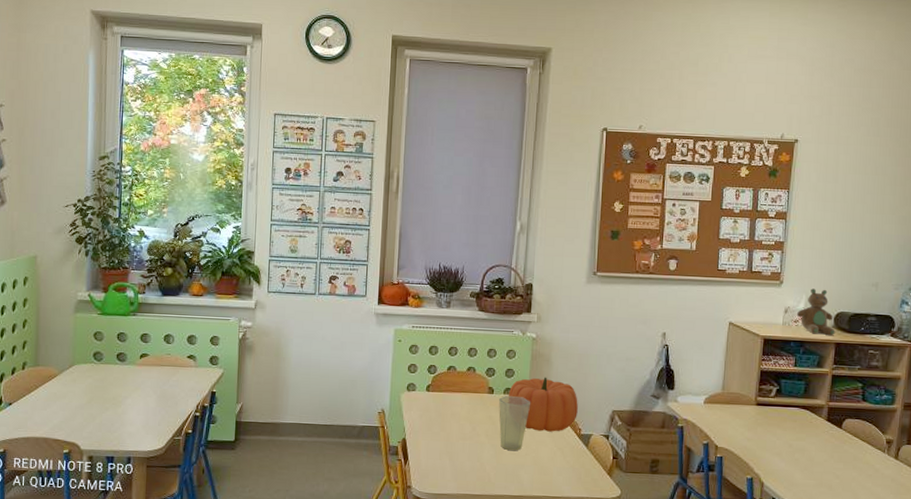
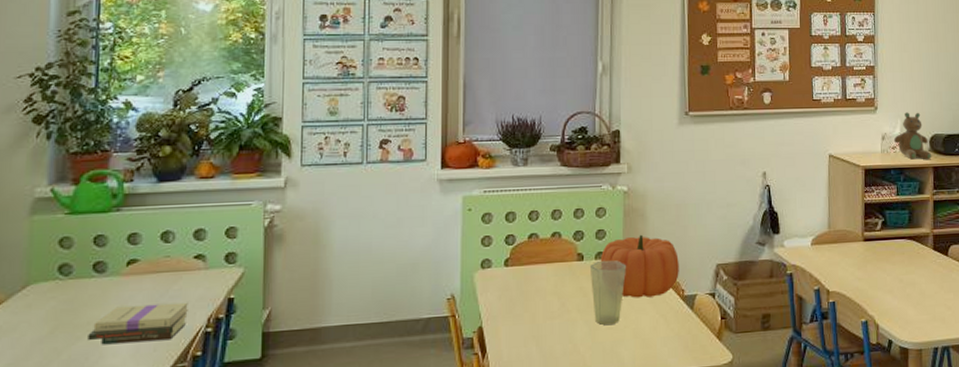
books: none [113,388,183,418] -> present [88,302,188,345]

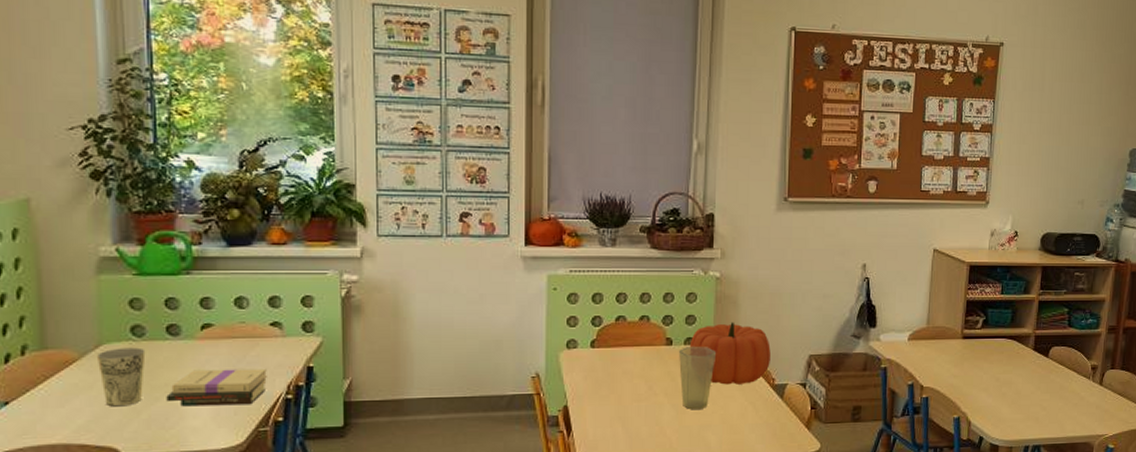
cup: none [23,286,71,349] -> present [97,347,146,407]
stuffed toy: present [893,112,932,160] -> none [1003,208,1042,259]

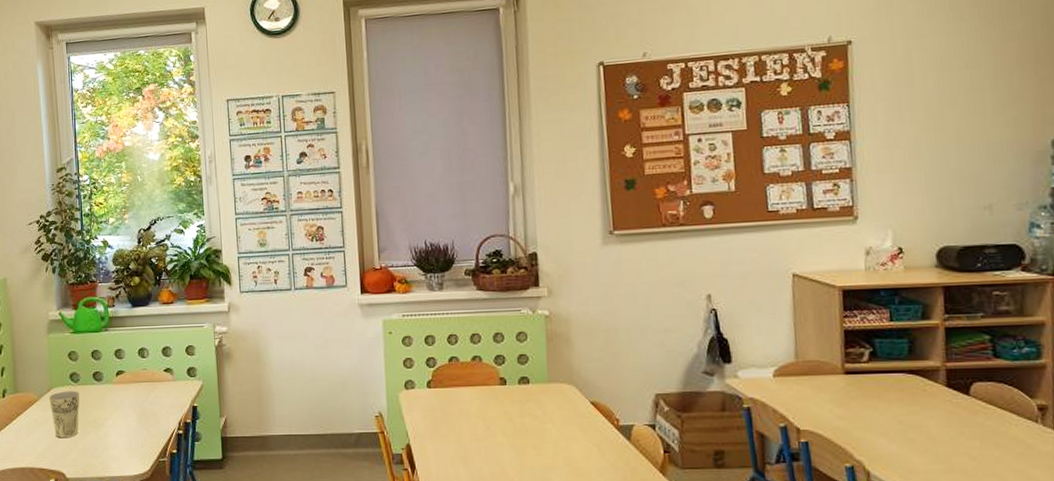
books: present [166,368,267,407] -> none [94,408,164,439]
cup: present [679,346,717,410] -> none [514,385,554,451]
pumpkin: present [689,322,771,385] -> none [524,360,612,425]

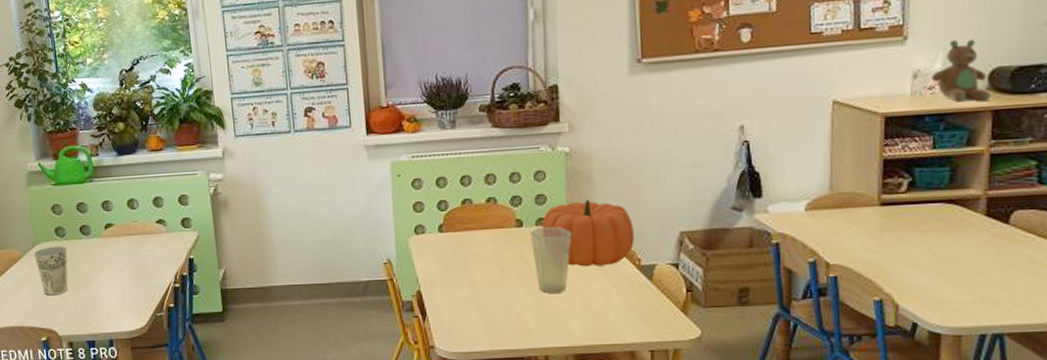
cup: none [514,385,554,451] -> present [531,226,573,294]
pumpkin: none [524,360,612,425] -> present [541,199,634,267]
stuffed toy: none [882,220,941,279] -> present [930,39,991,102]

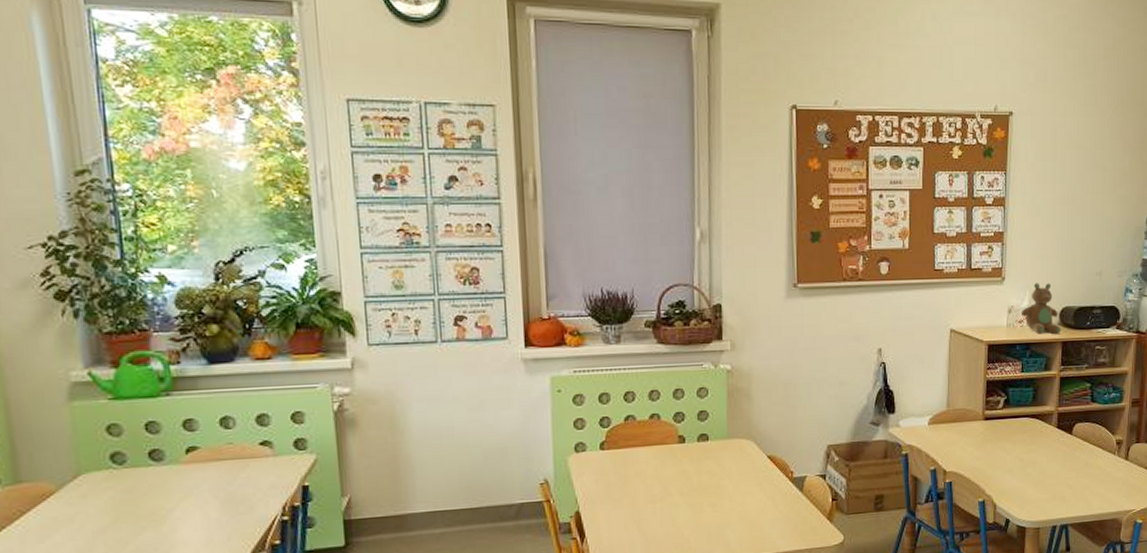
cup: present [34,246,69,296] -> none [76,475,129,540]
cup: present [531,226,573,294] -> none [693,442,732,508]
pumpkin: present [541,199,634,267] -> none [703,415,788,481]

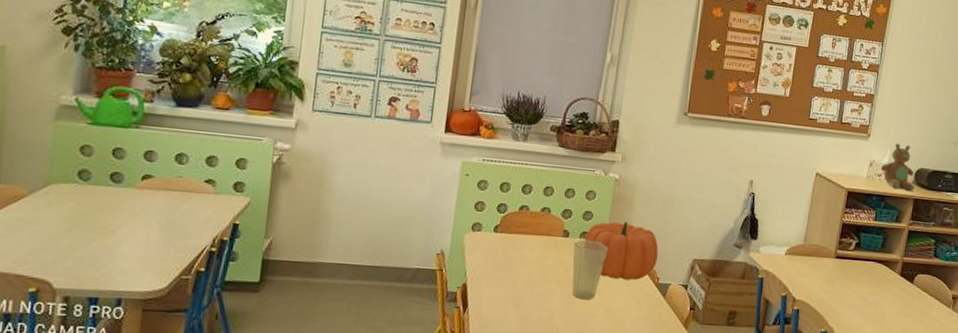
cup: none [693,442,732,508] -> present [572,239,609,300]
pumpkin: none [703,415,788,481] -> present [584,221,659,280]

